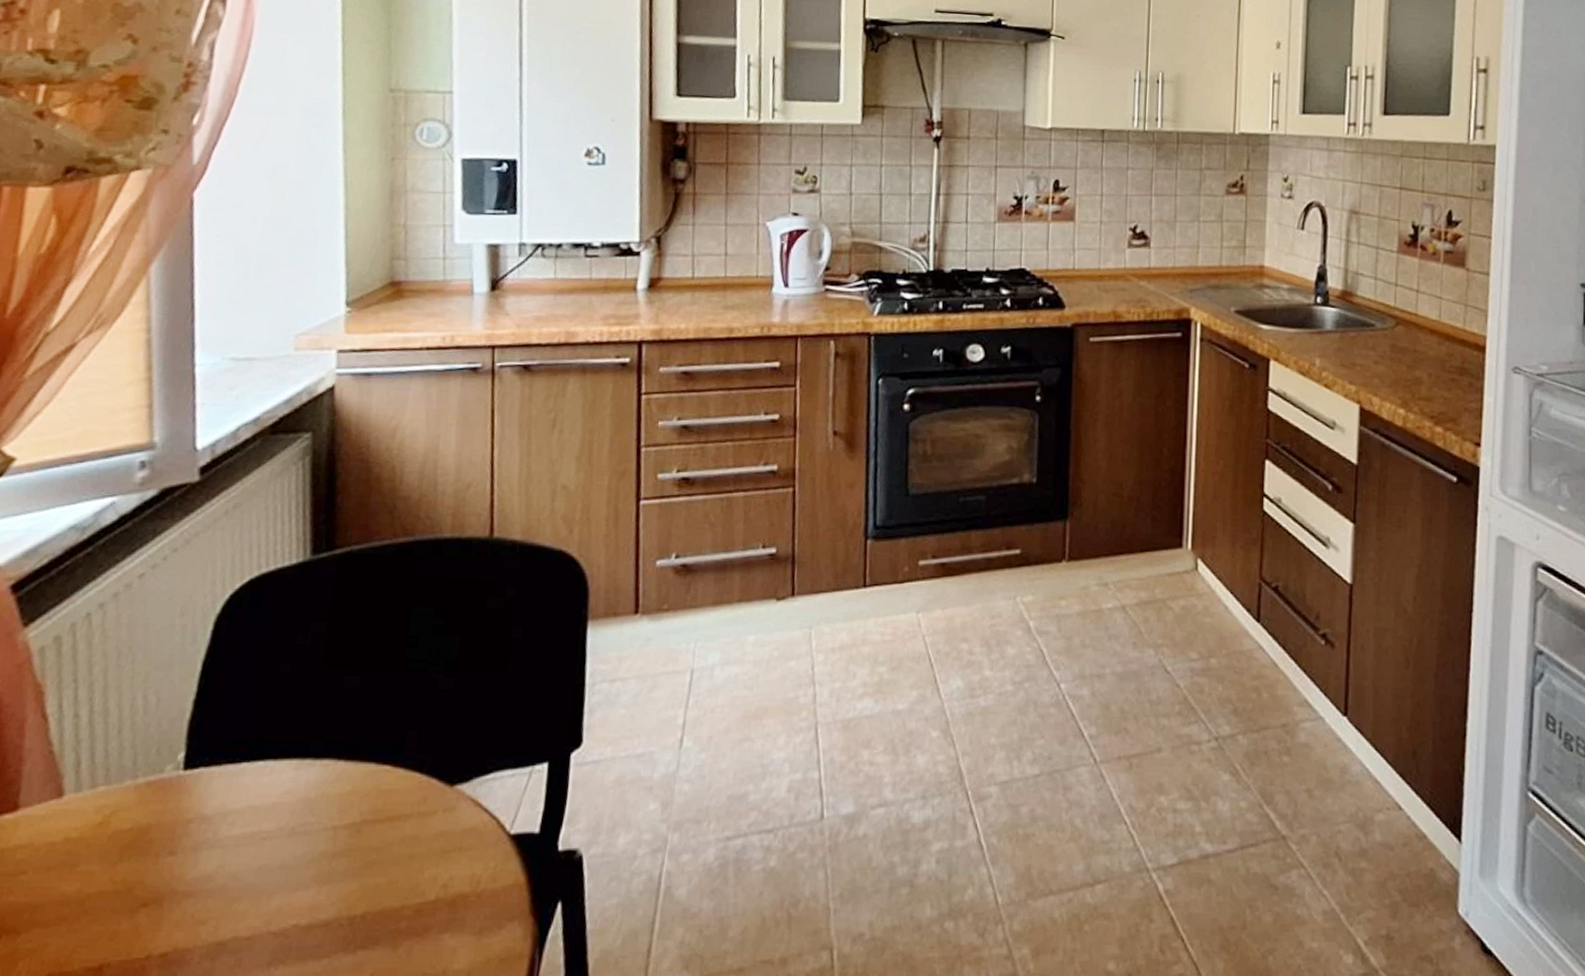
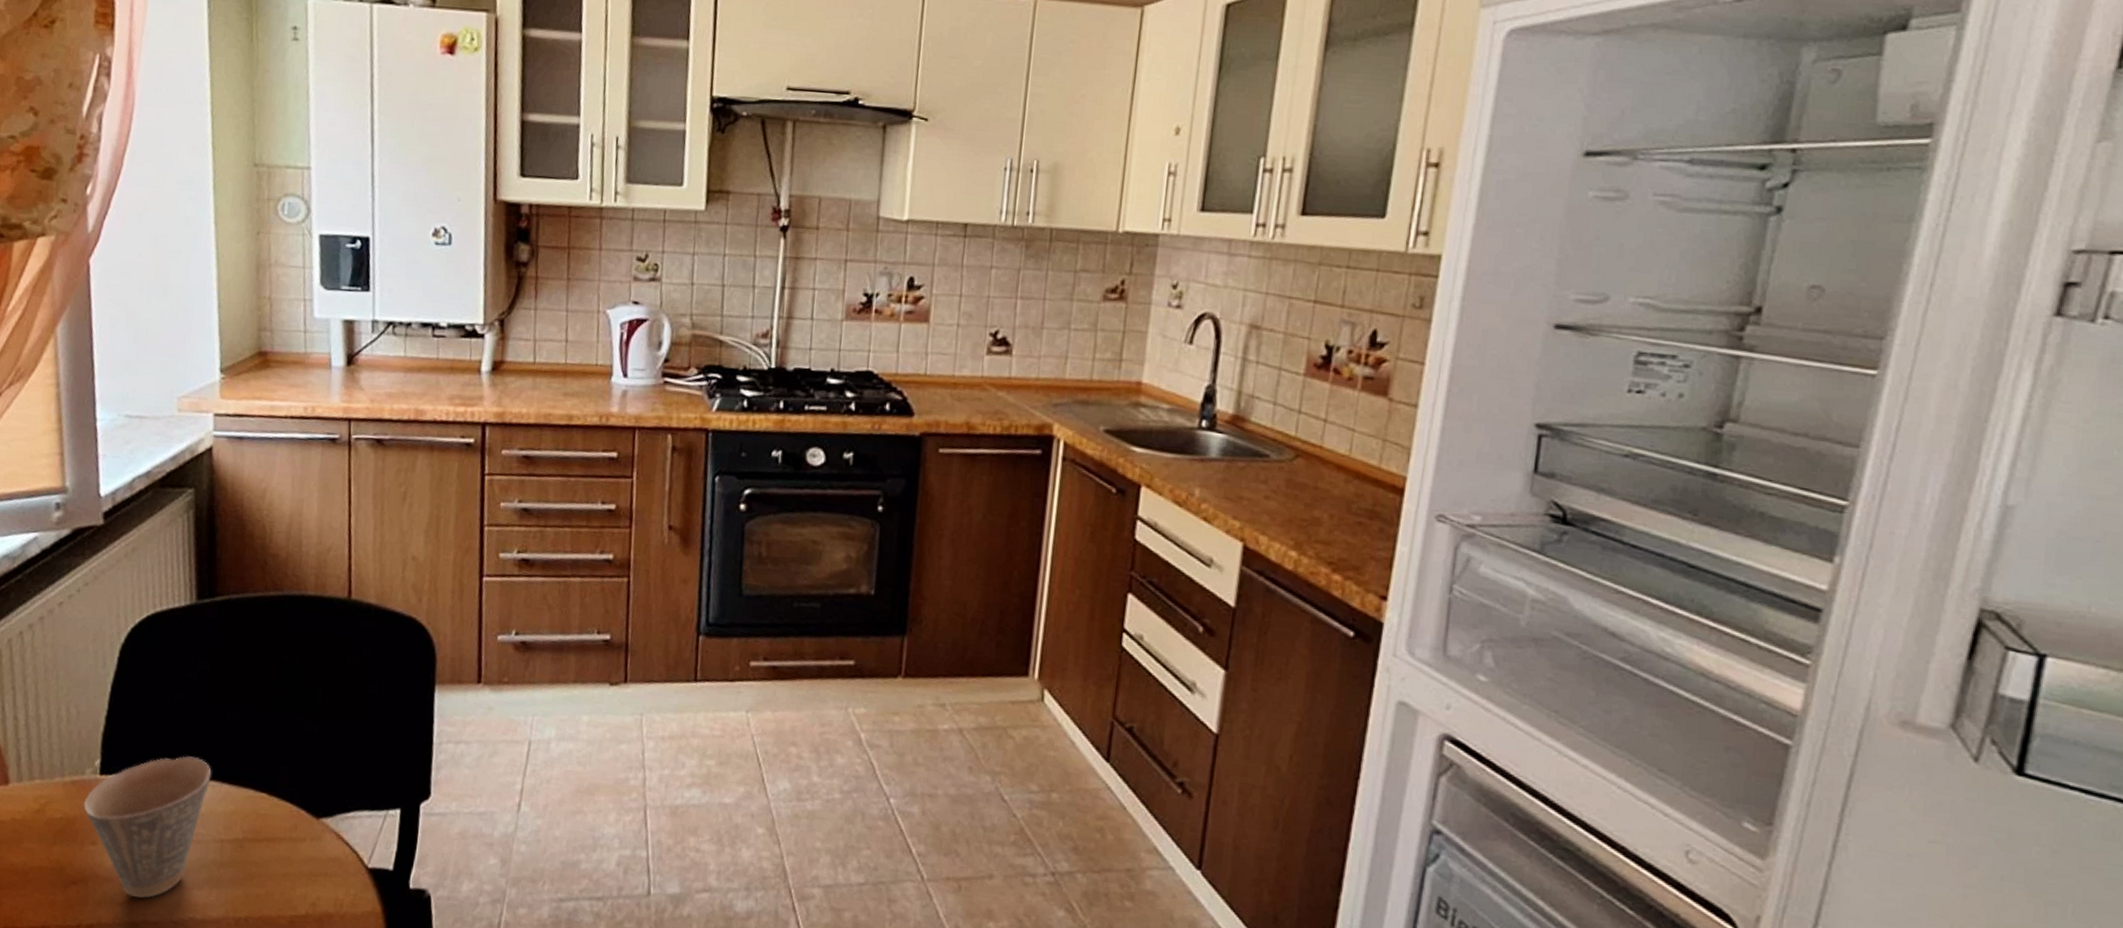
cup: none [160,734,325,912] -> present [83,756,212,898]

